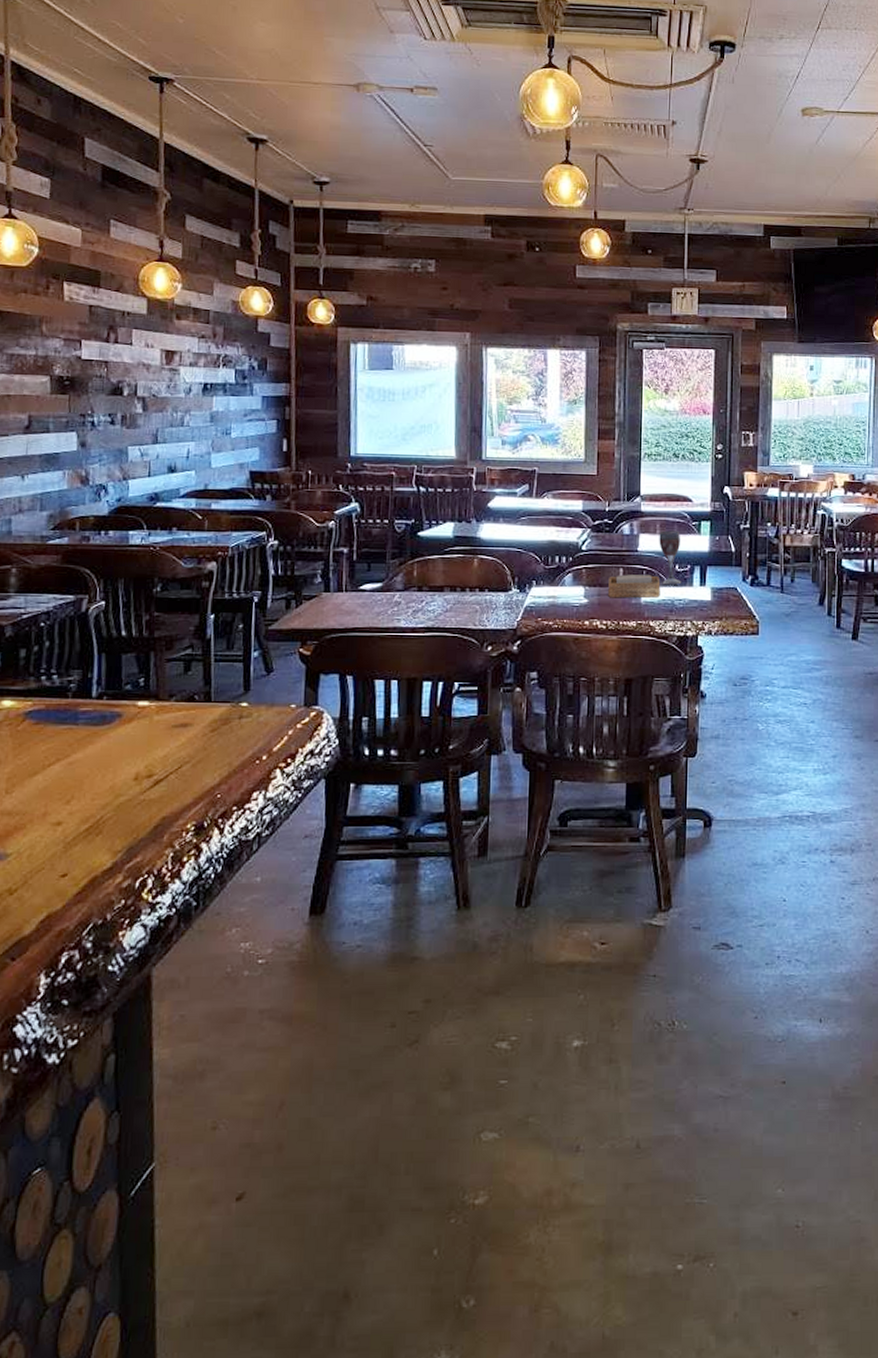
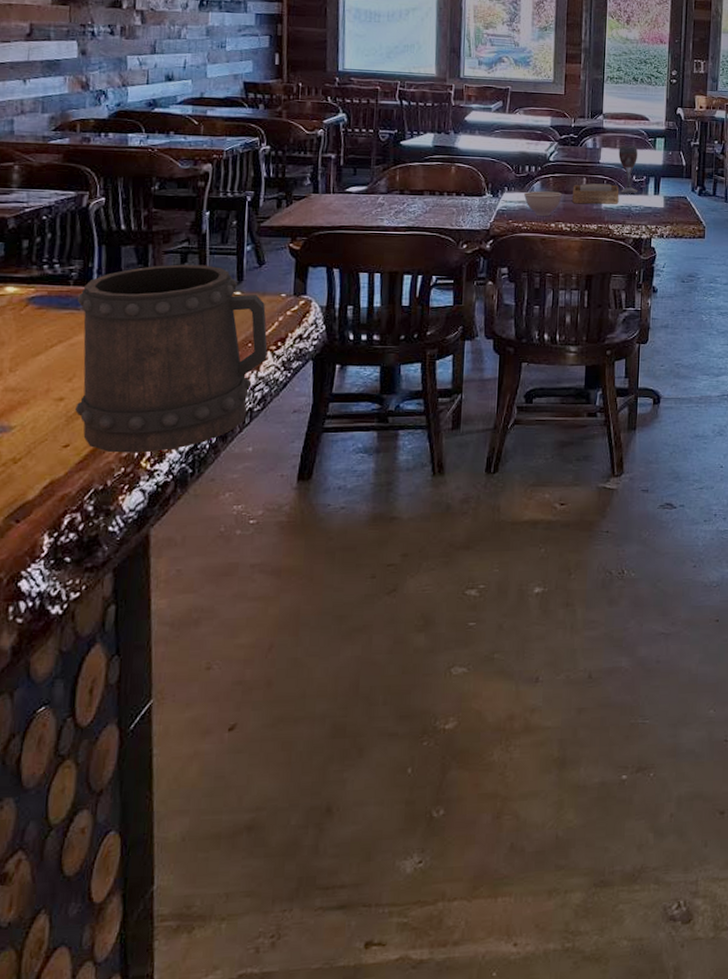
beer mug: none [73,673,277,883] -> present [75,264,268,453]
bowl: none [553,584,596,614] -> present [523,191,562,217]

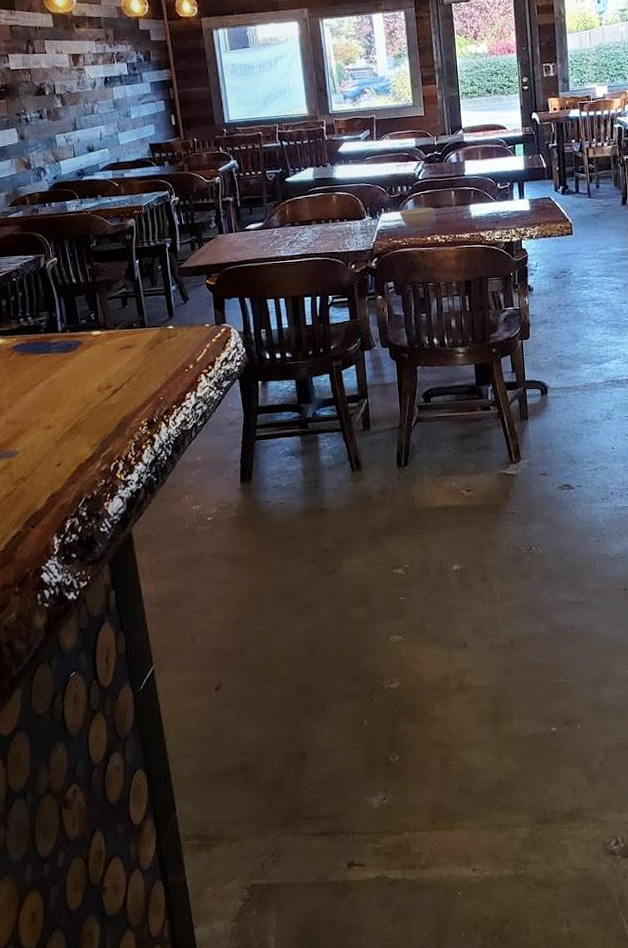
beer mug: present [75,264,268,453] -> none [48,305,202,468]
napkin holder: present [572,183,619,205] -> none [443,194,487,217]
cup: present [618,145,638,194] -> none [481,155,504,202]

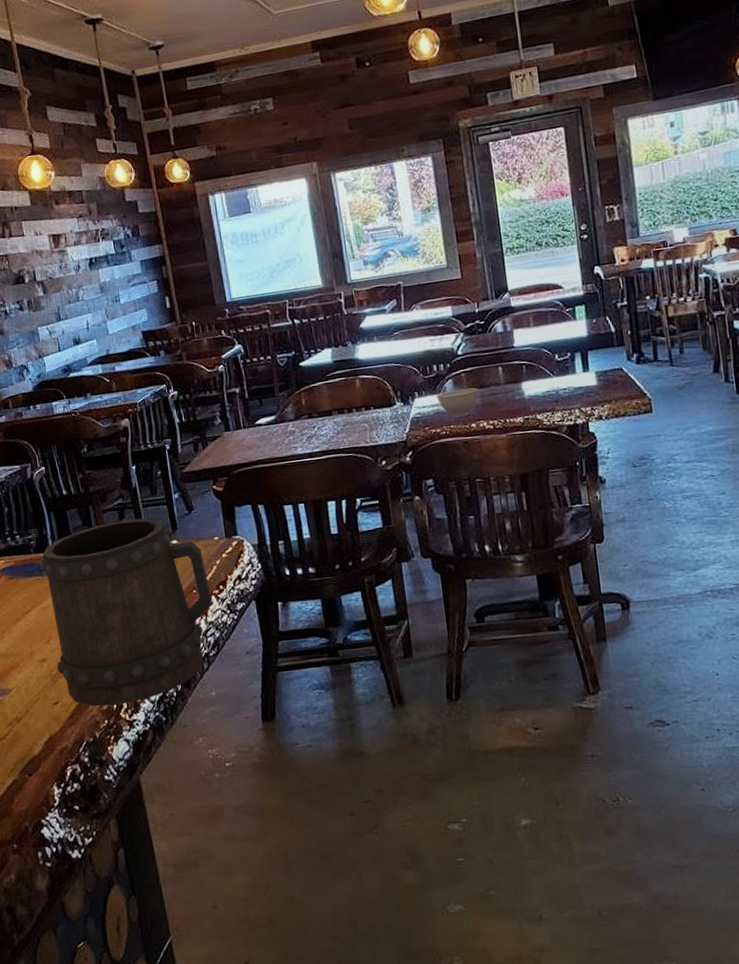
beer mug: none [48,305,202,468] -> present [39,518,212,707]

